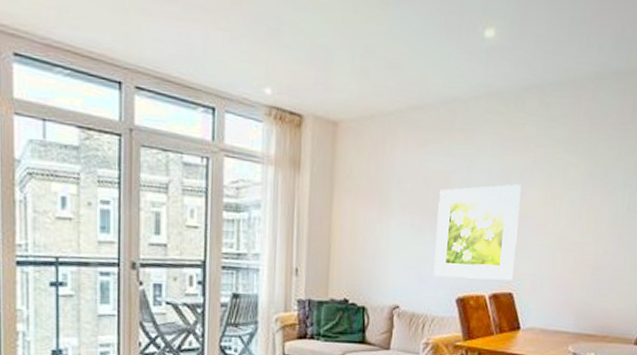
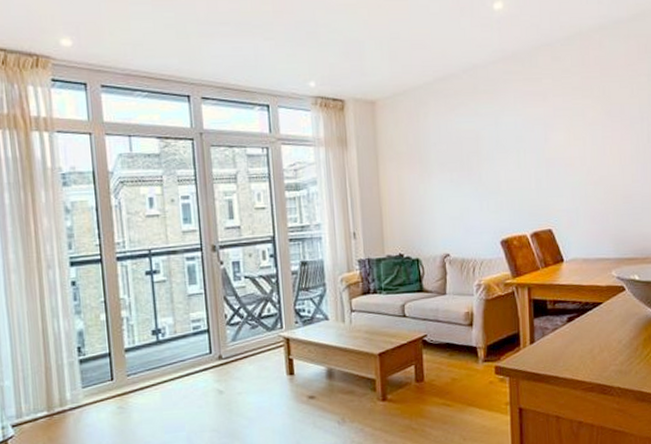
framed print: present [434,184,521,281] -> none [472,132,550,223]

